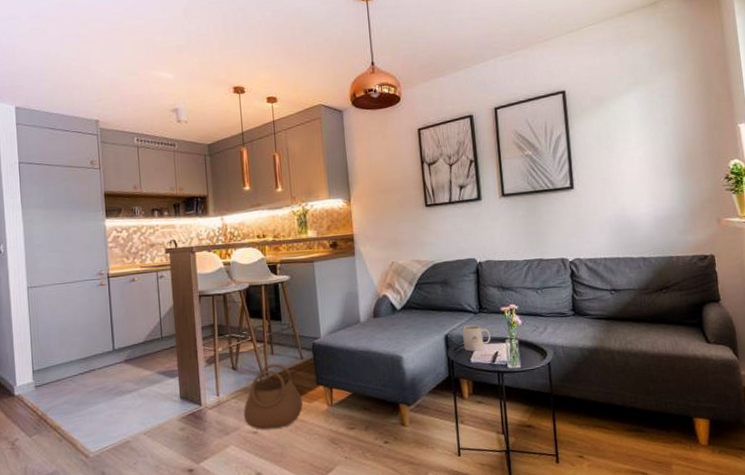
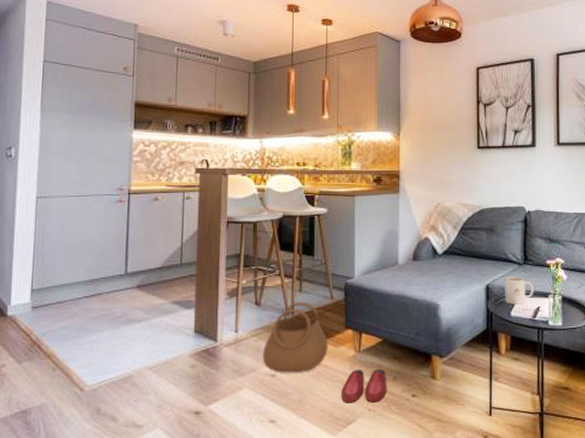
slippers: none [319,420,361,453] -> present [341,369,387,403]

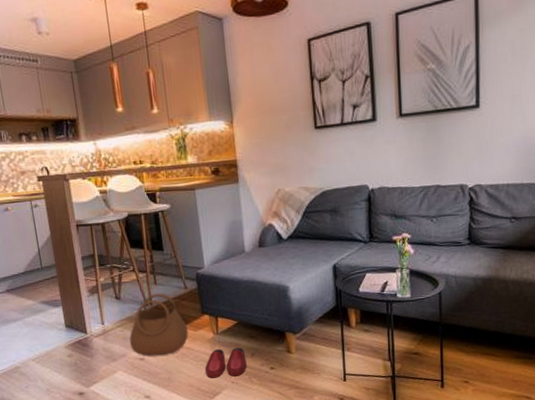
mug: present [505,276,533,305] -> none [351,254,381,281]

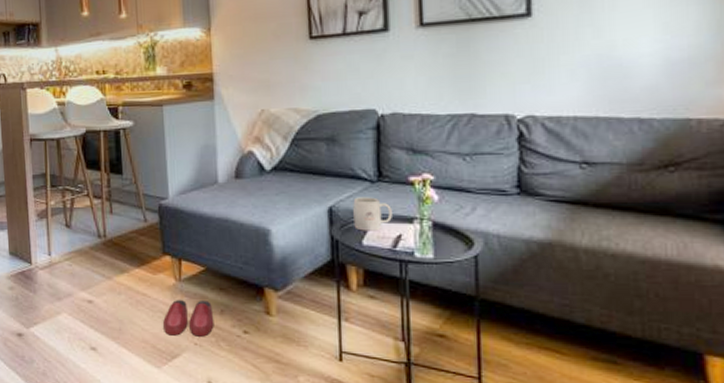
basket: present [129,293,189,356] -> none [78,224,146,299]
mug: none [351,254,381,281] -> present [353,197,392,231]

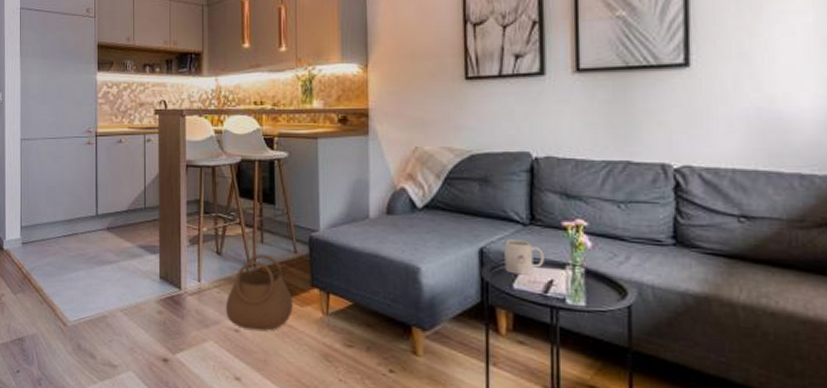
basket: none [78,224,146,299] -> present [226,253,293,330]
slippers: present [163,300,214,337] -> none [309,334,360,374]

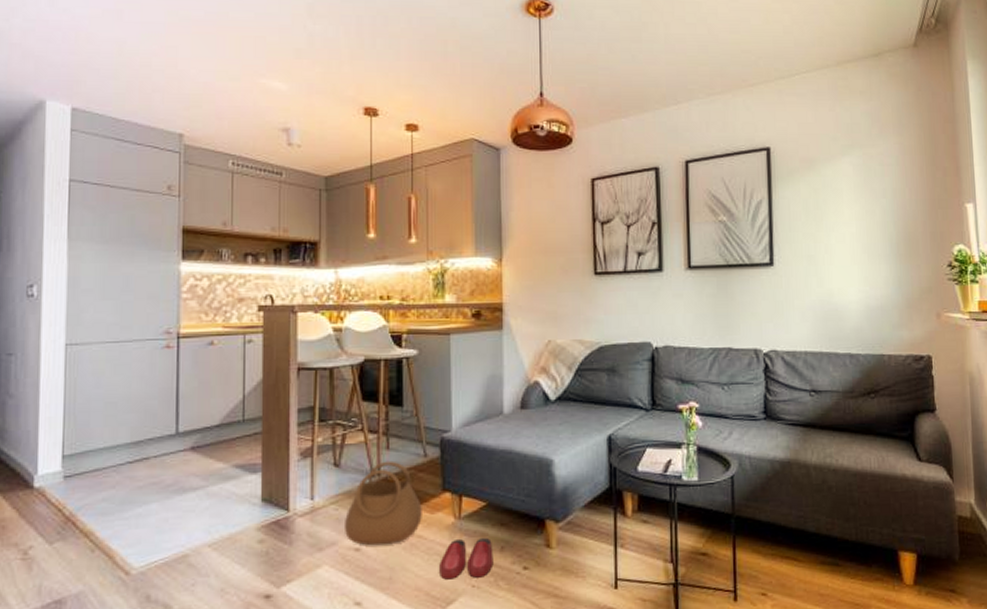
slippers: none [309,334,360,374] -> present [439,538,494,580]
mug: present [504,239,544,275] -> none [630,424,664,458]

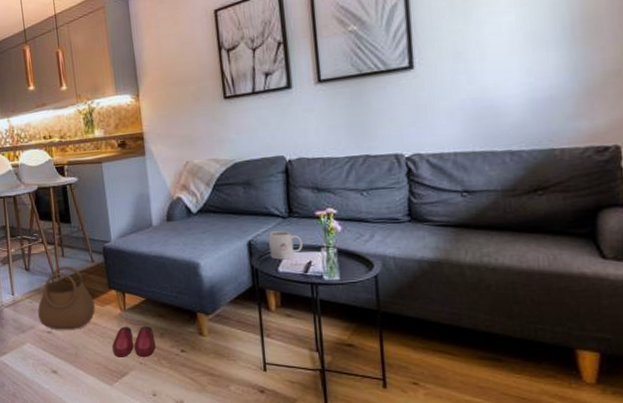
mug: none [630,424,664,458] -> present [268,230,303,260]

